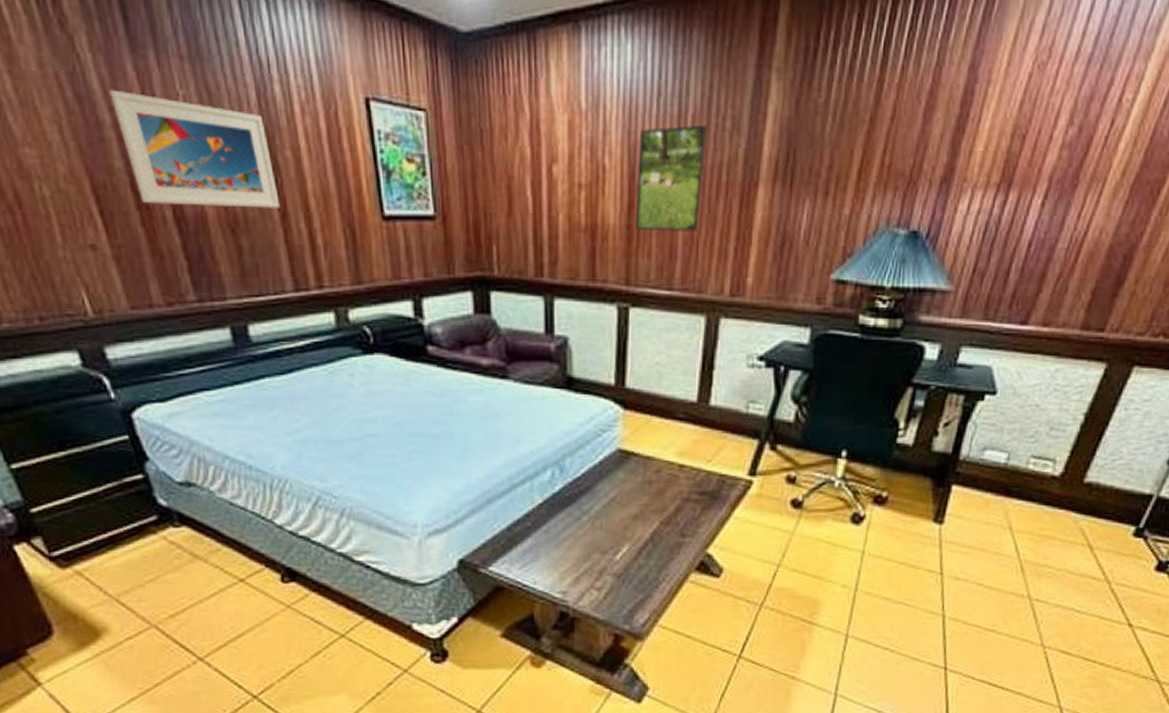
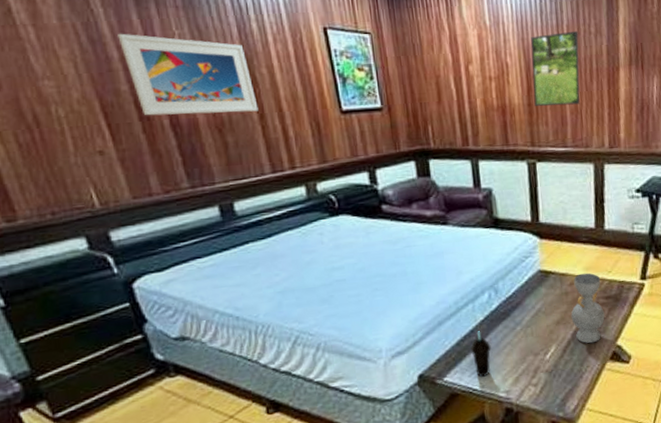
cup: none [524,516,549,571] -> present [470,331,491,377]
decorative vase: none [652,459,697,548] -> present [571,273,605,344]

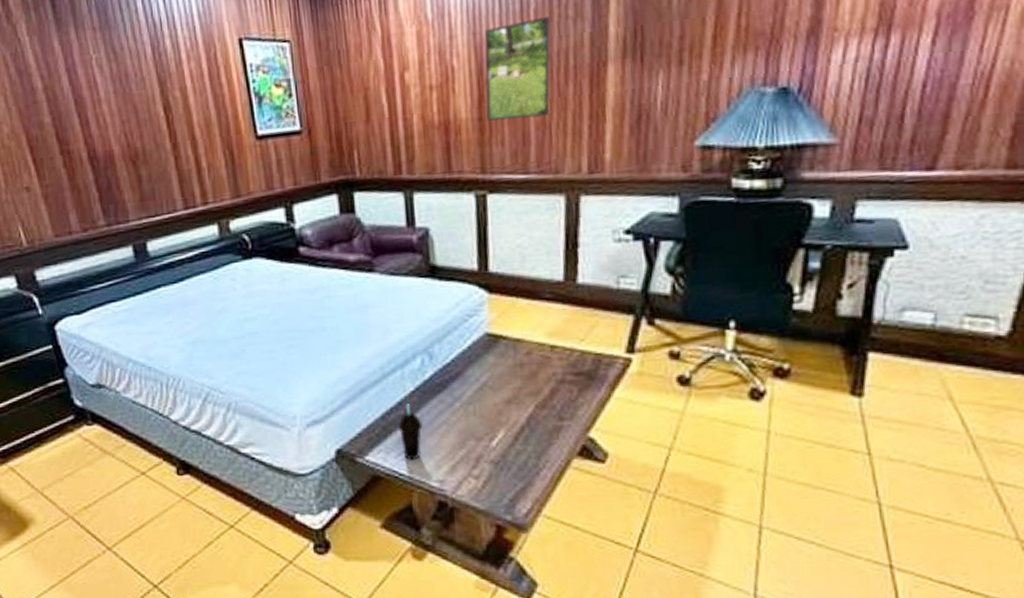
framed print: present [118,33,259,116] -> none [41,61,171,149]
decorative vase: present [571,273,605,344] -> none [526,339,573,432]

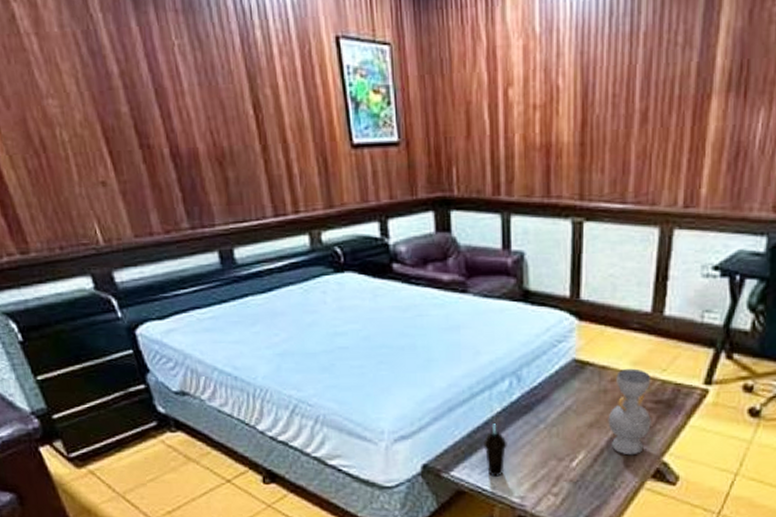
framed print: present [485,15,551,121] -> none [589,40,660,147]
decorative vase: none [526,339,573,432] -> present [608,368,651,455]

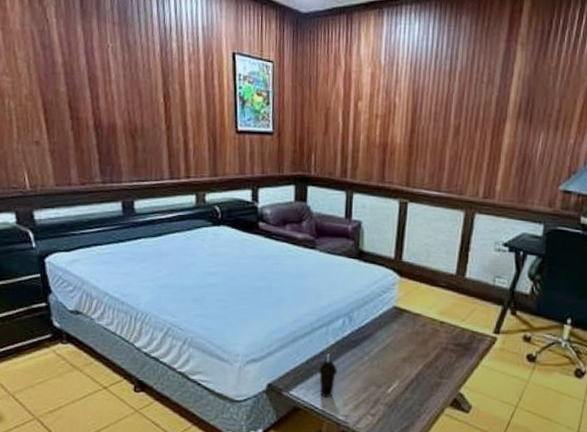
decorative vase: present [608,368,651,455] -> none [418,317,454,387]

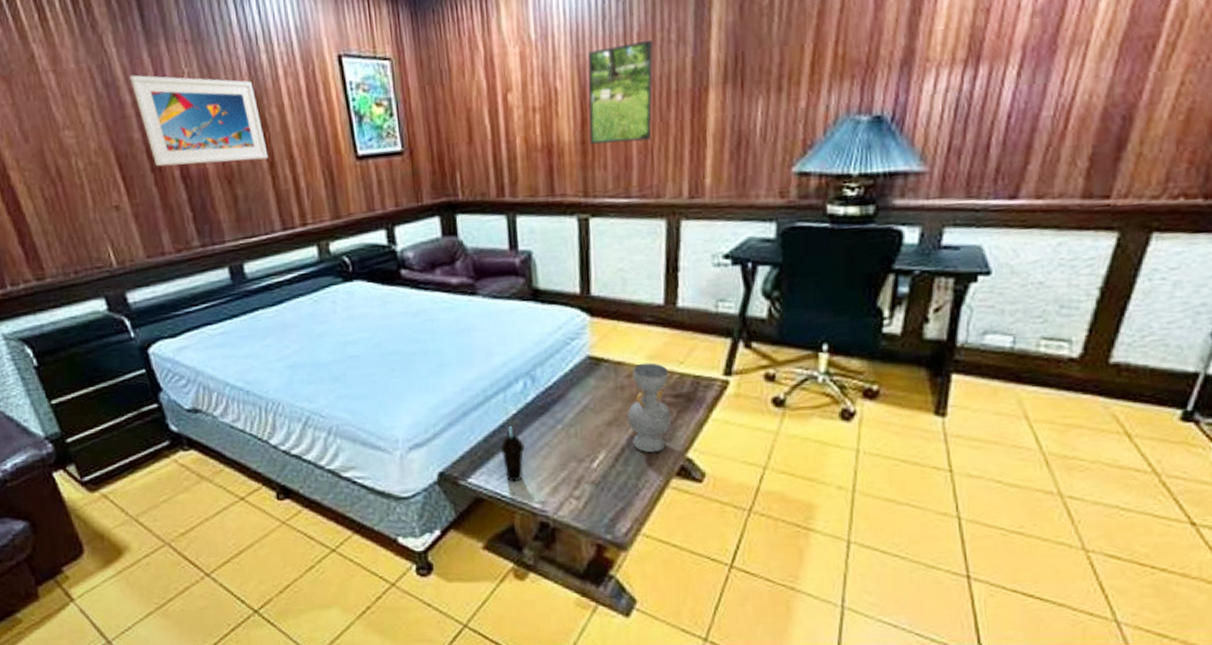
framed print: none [64,42,167,122] -> present [130,75,269,167]
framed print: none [415,78,471,151] -> present [588,39,654,144]
decorative vase: none [418,317,454,387] -> present [627,362,672,453]

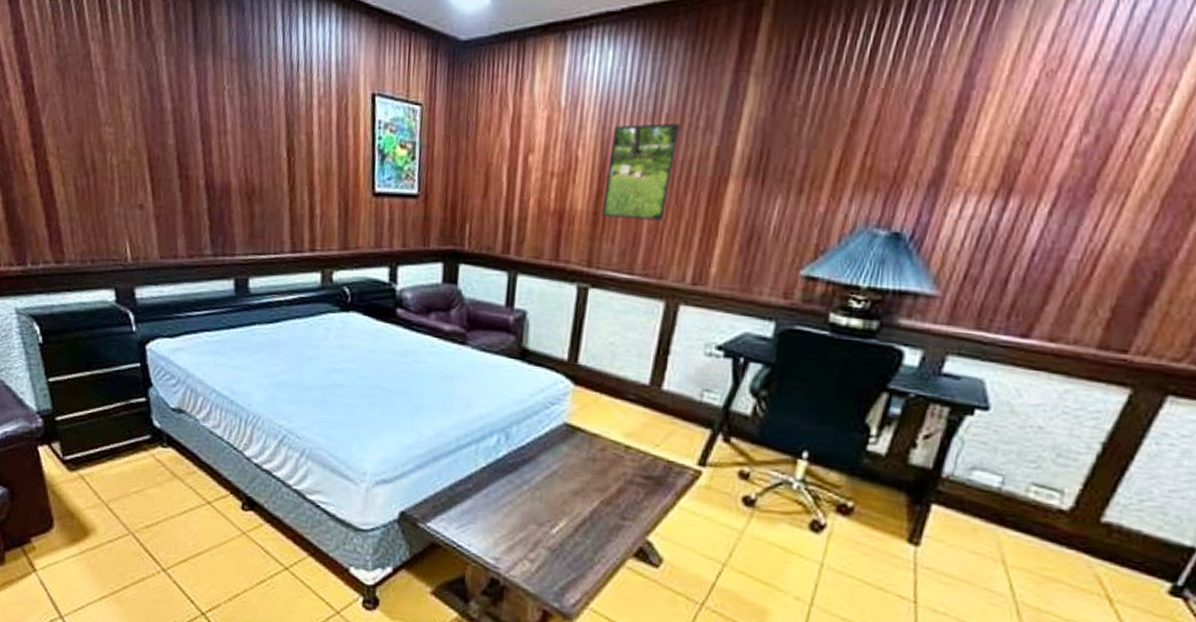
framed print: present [130,75,269,167] -> none [174,84,290,182]
cup: present [500,426,525,482] -> none [464,479,488,534]
decorative vase: present [627,362,672,453] -> none [593,439,643,530]

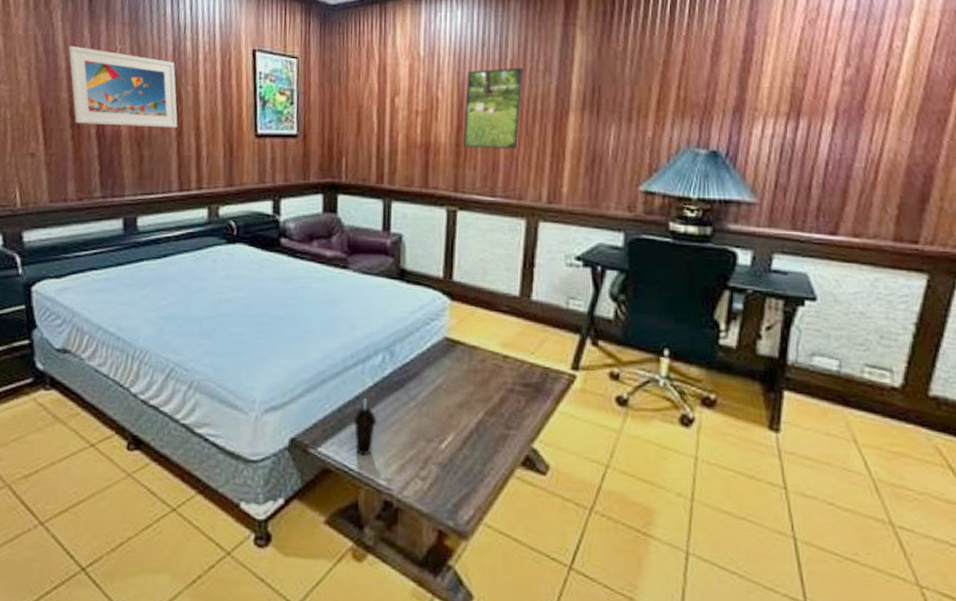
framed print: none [174,84,290,182] -> present [68,45,178,128]
cup: none [464,479,488,534] -> present [353,399,377,456]

